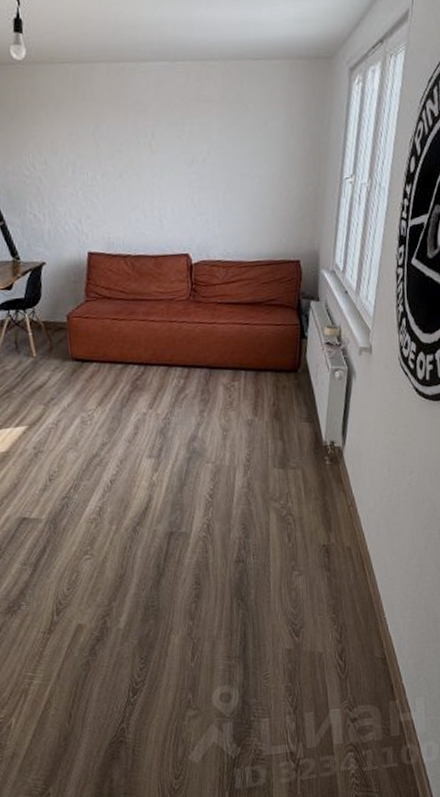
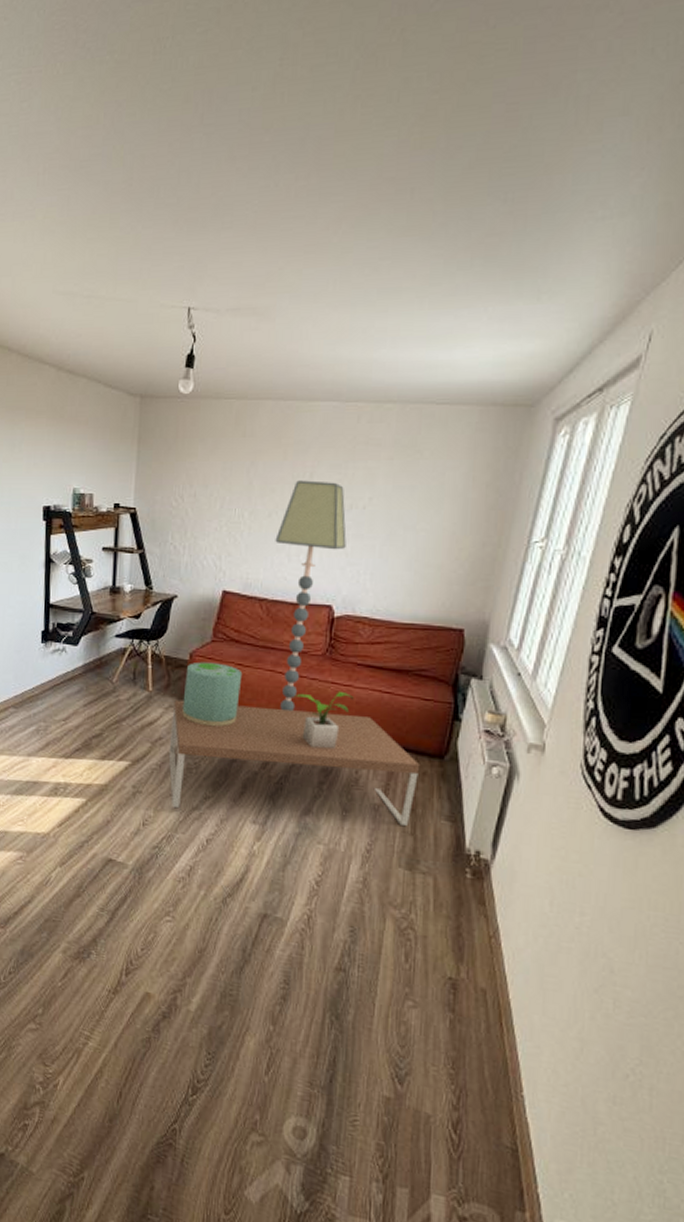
coffee table: none [59,347,280,460] -> present [168,699,421,826]
decorative container: none [66,320,120,380] -> present [182,662,243,727]
floor lamp: none [129,139,193,355] -> present [275,480,347,712]
potted plant: none [168,329,219,383] -> present [295,690,354,749]

